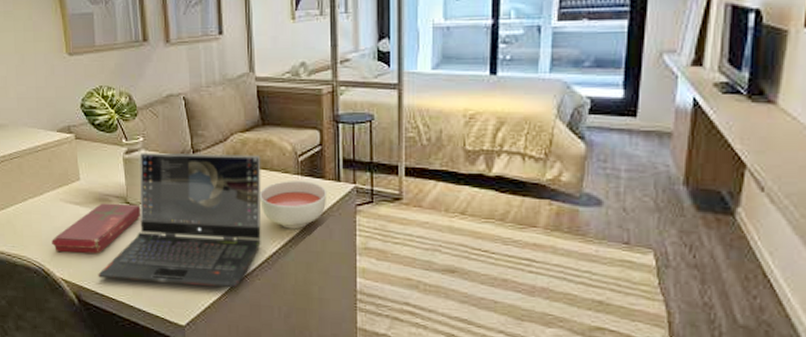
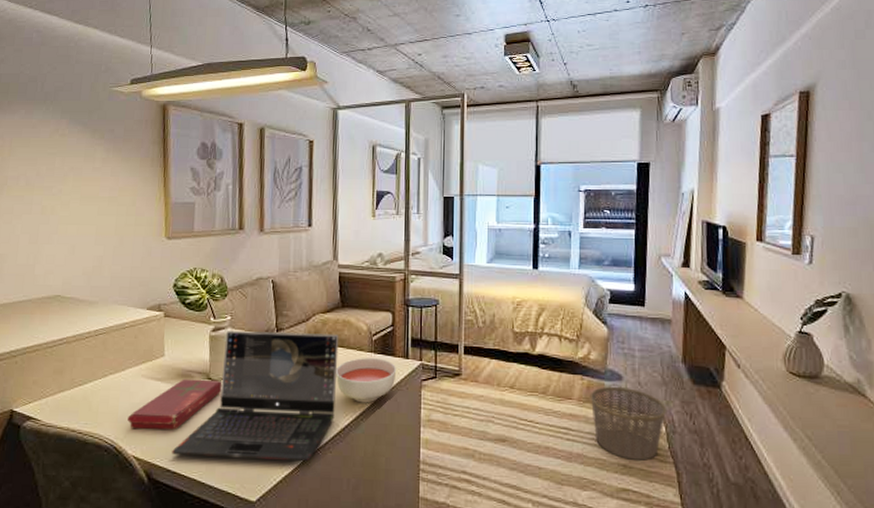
basket: none [559,209,660,297] -> present [590,383,667,461]

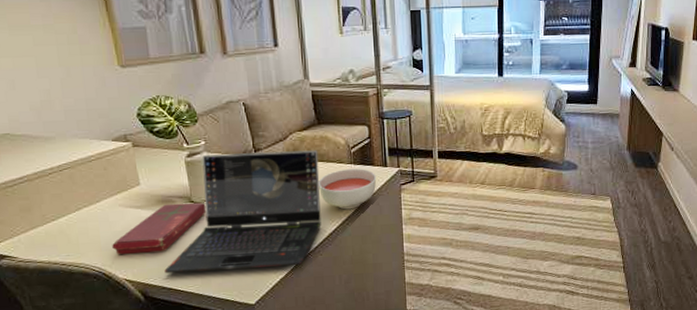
basket: present [590,383,667,461] -> none [550,172,614,233]

